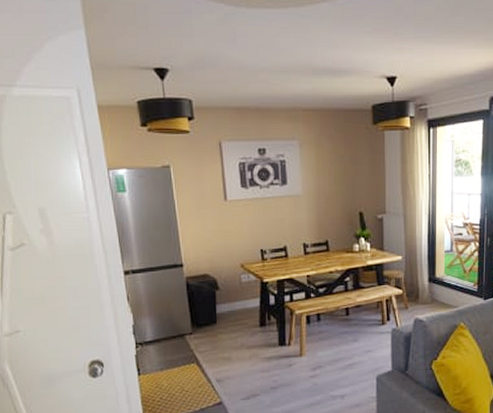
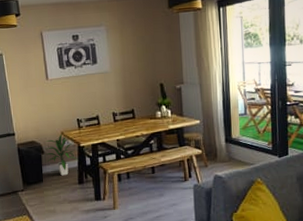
indoor plant: none [220,266,258,317] -> present [45,133,76,176]

